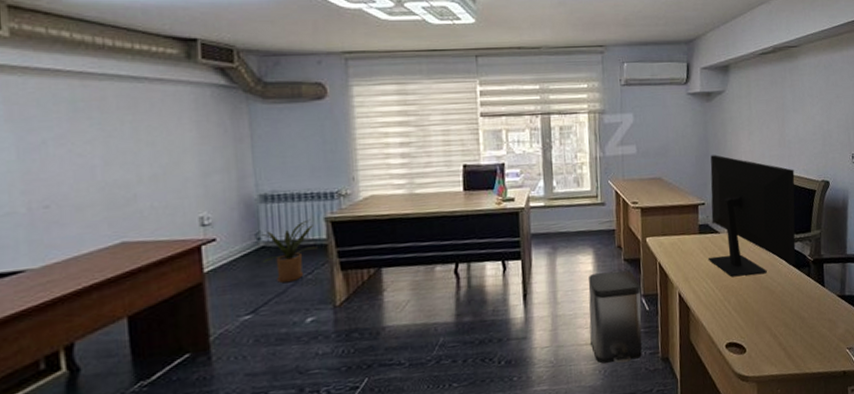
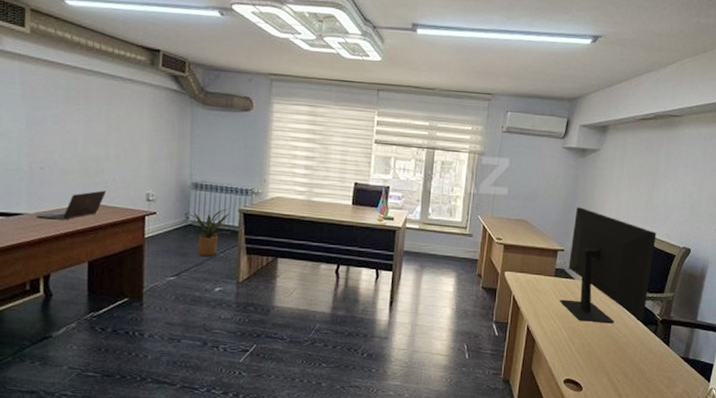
laptop: none [44,222,144,273] -> present [36,190,107,220]
pedal bin: present [588,270,642,364] -> none [442,295,494,377]

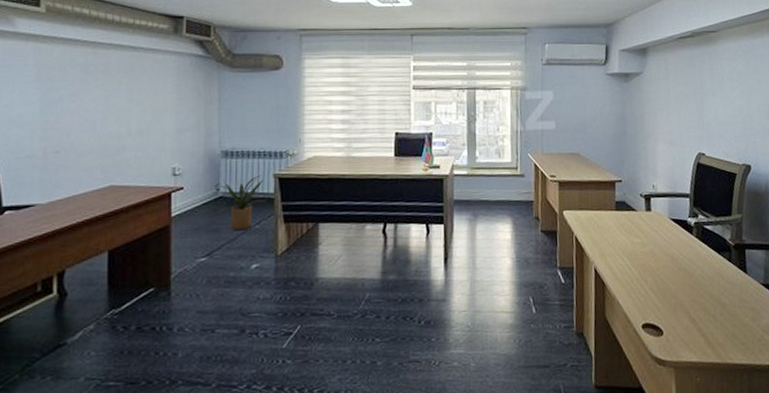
laptop: present [36,190,107,220] -> none [49,170,129,208]
monitor: present [560,207,657,324] -> none [625,133,716,256]

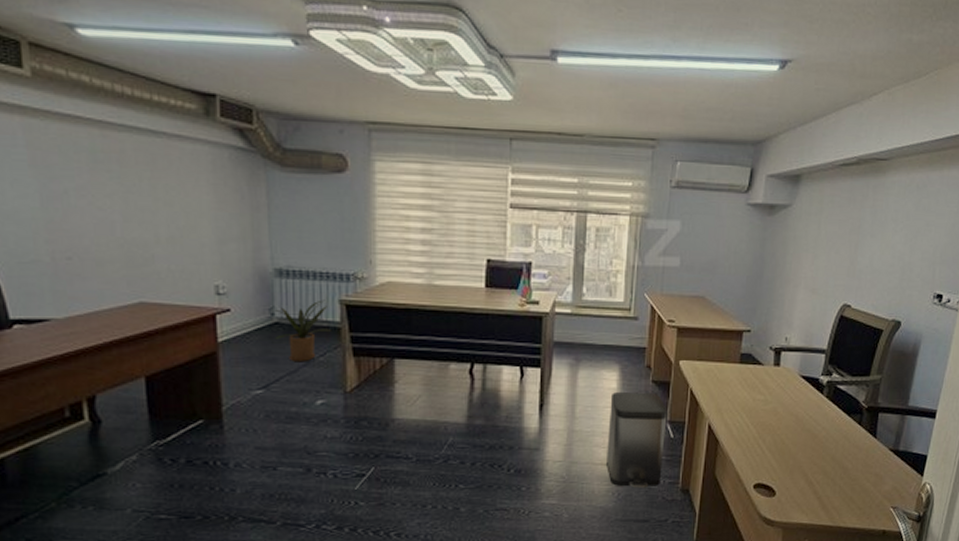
pedal bin: none [506,241,557,334] -> present [607,392,668,488]

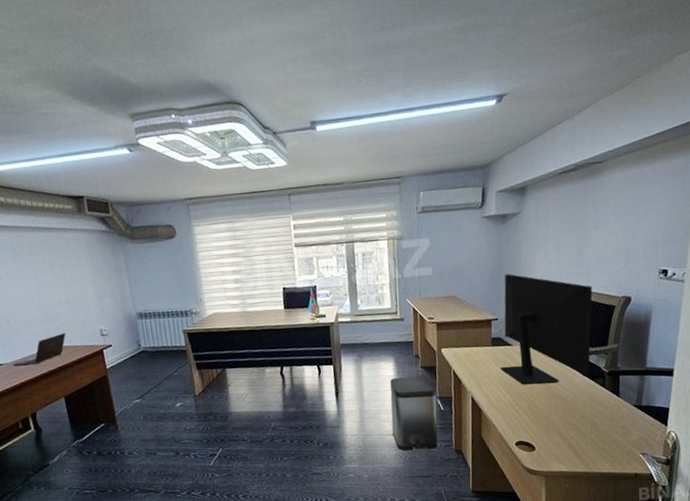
laptop: none [67,284,161,325] -> present [12,333,66,366]
house plant: present [272,299,333,363] -> none [139,331,181,378]
monitor: none [747,277,861,416] -> present [501,274,593,385]

